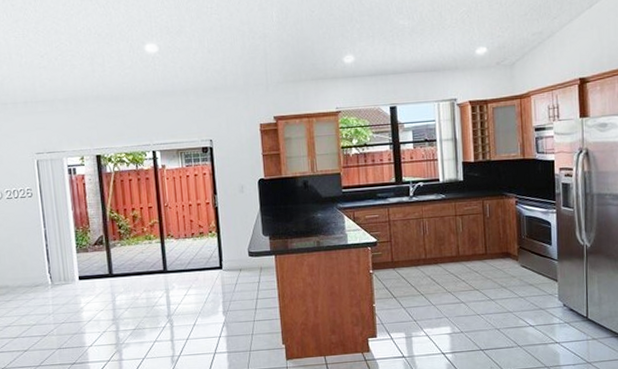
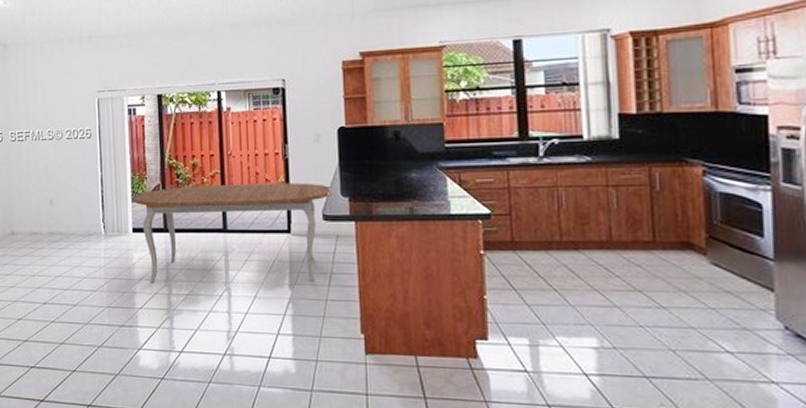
dining table: none [78,226,255,323] -> present [134,182,332,283]

